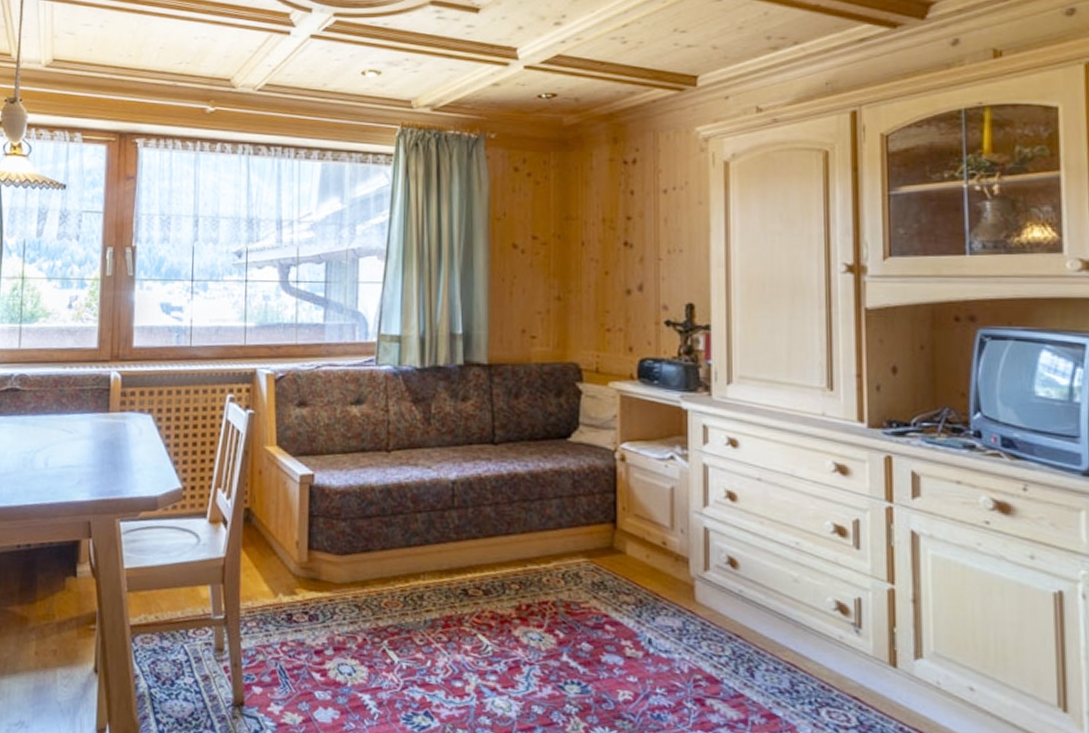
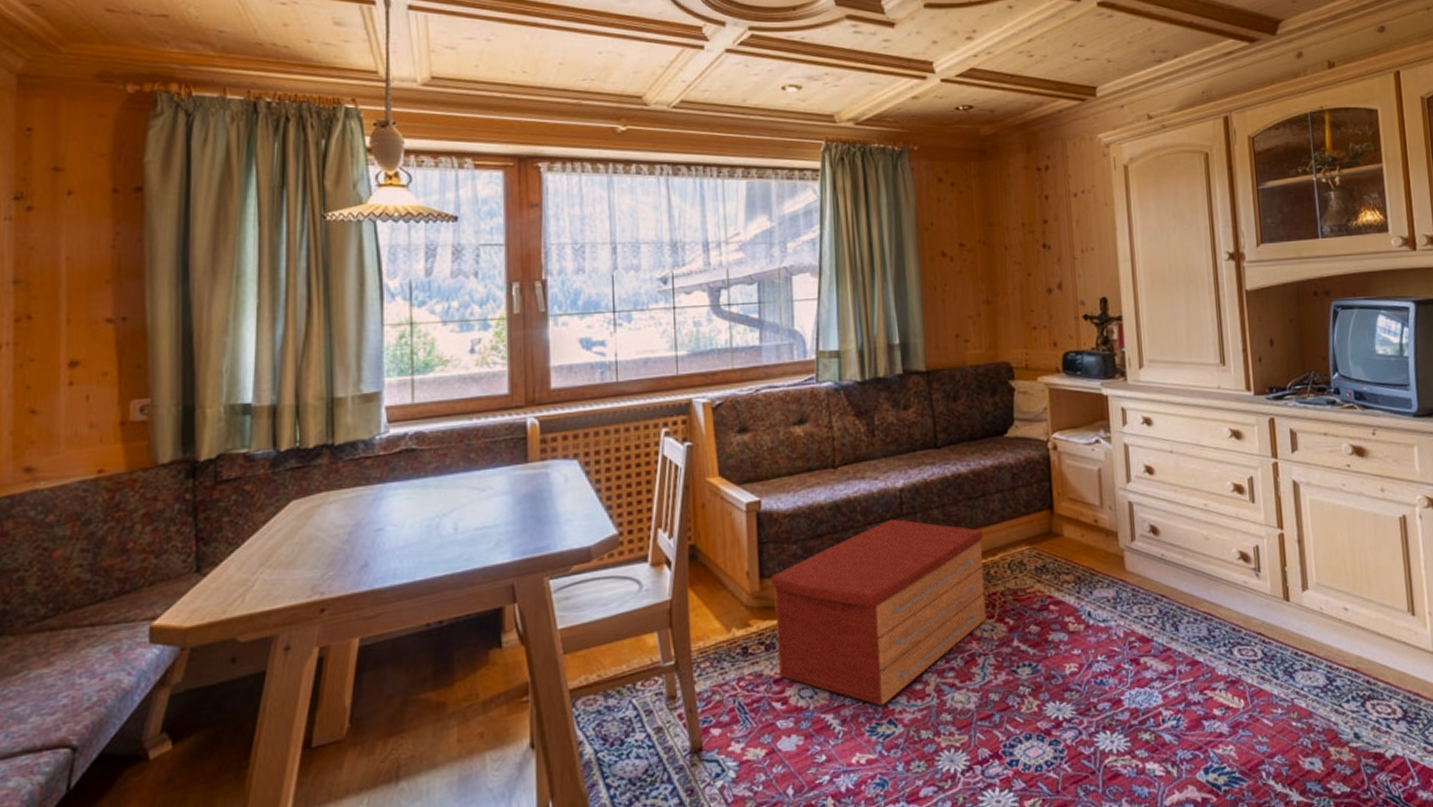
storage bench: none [319,510,537,696] -> present [771,518,987,706]

